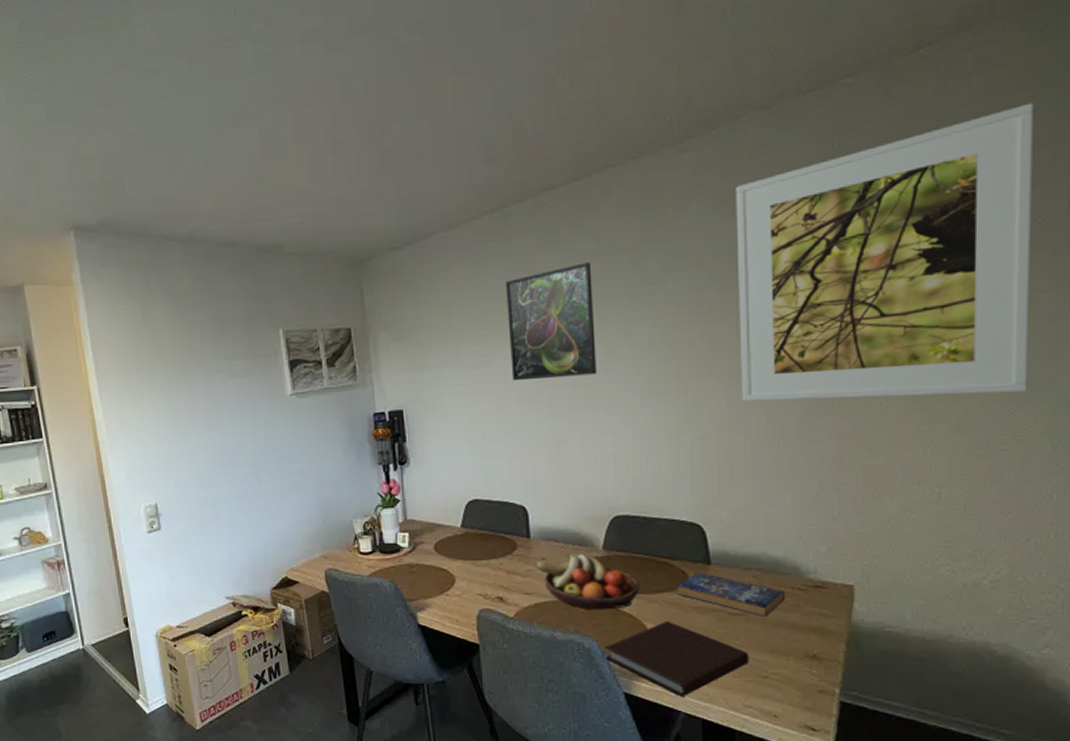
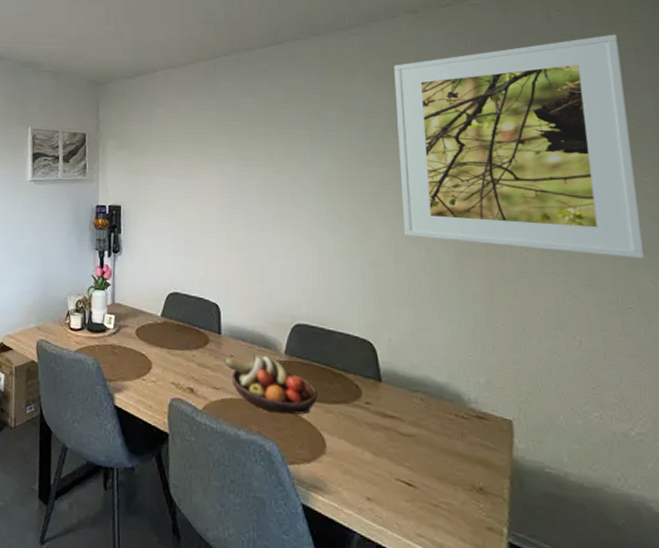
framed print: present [506,262,597,381] -> none [212,107,283,197]
notebook: present [605,620,749,698] -> none [285,432,419,517]
book: present [677,572,786,617] -> none [351,388,451,441]

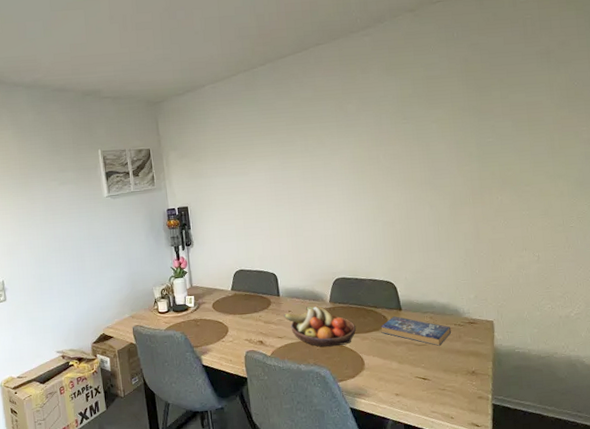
book: none [351,388,451,441] -> present [381,316,452,346]
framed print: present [394,34,645,259] -> none [398,14,582,198]

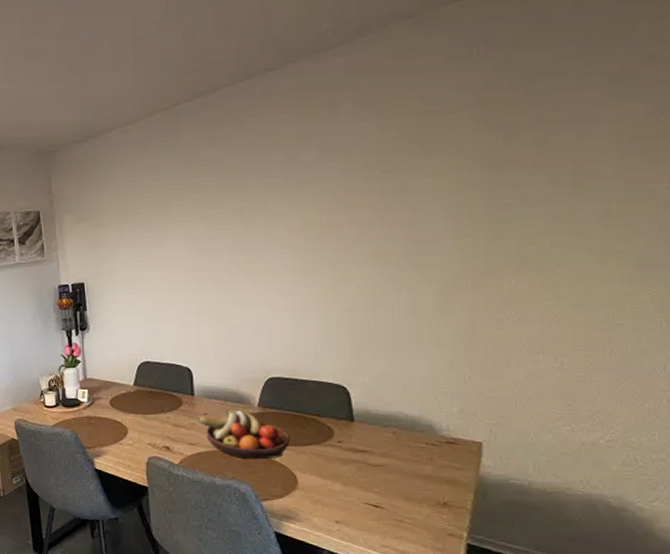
book: present [381,316,452,346] -> none [323,428,421,468]

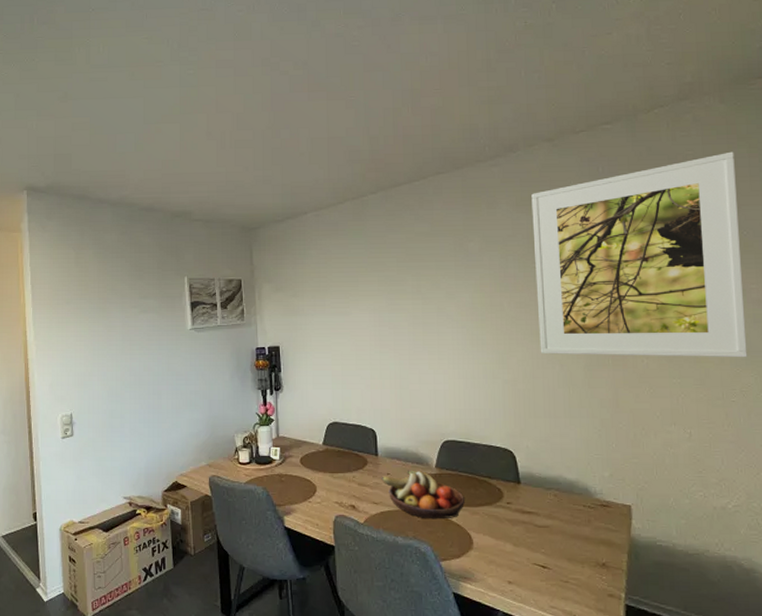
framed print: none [383,11,659,279] -> present [531,151,748,358]

